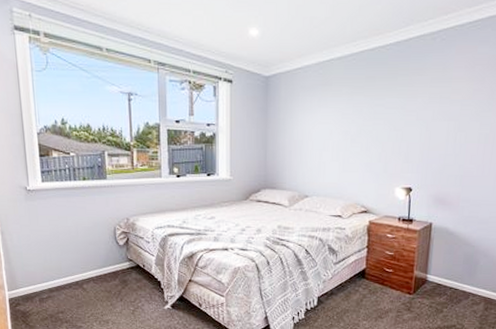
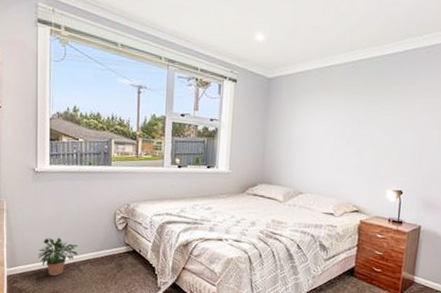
potted plant: none [38,257,80,296] -> present [38,238,78,276]

